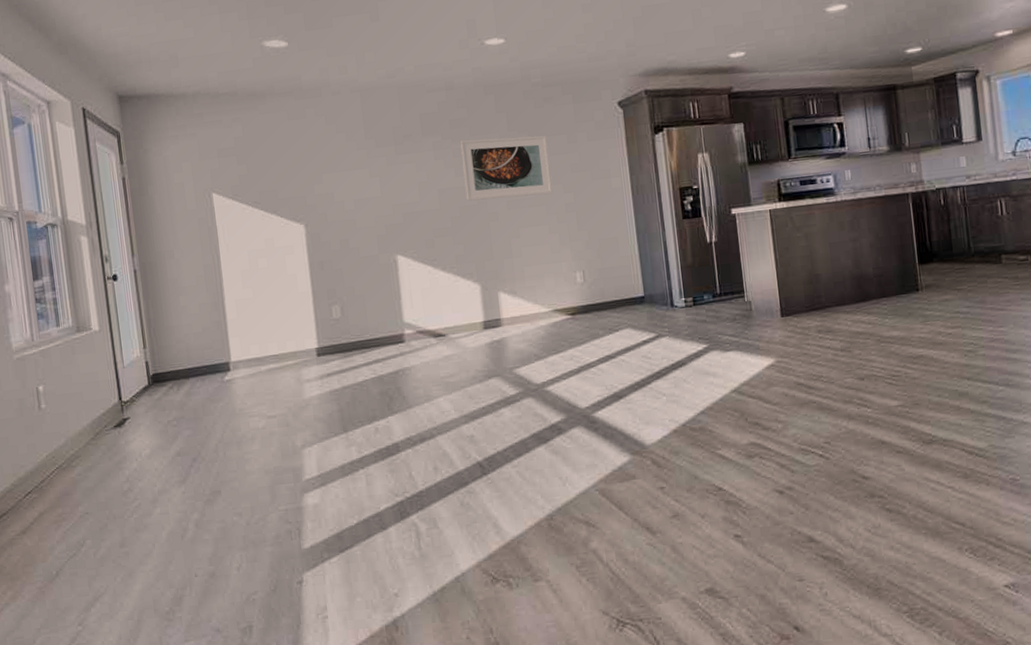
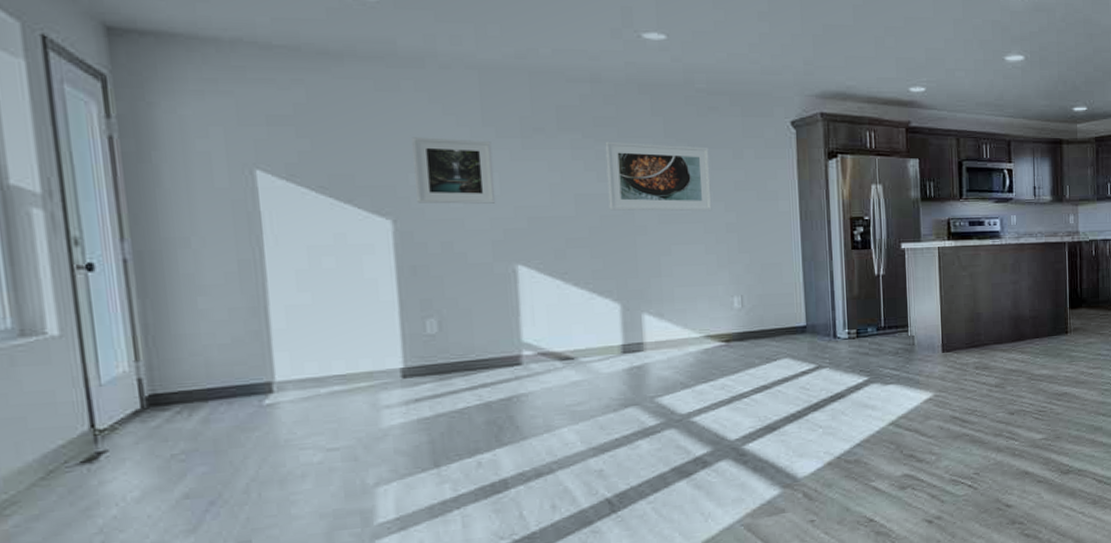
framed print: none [315,151,378,209] -> present [412,137,496,204]

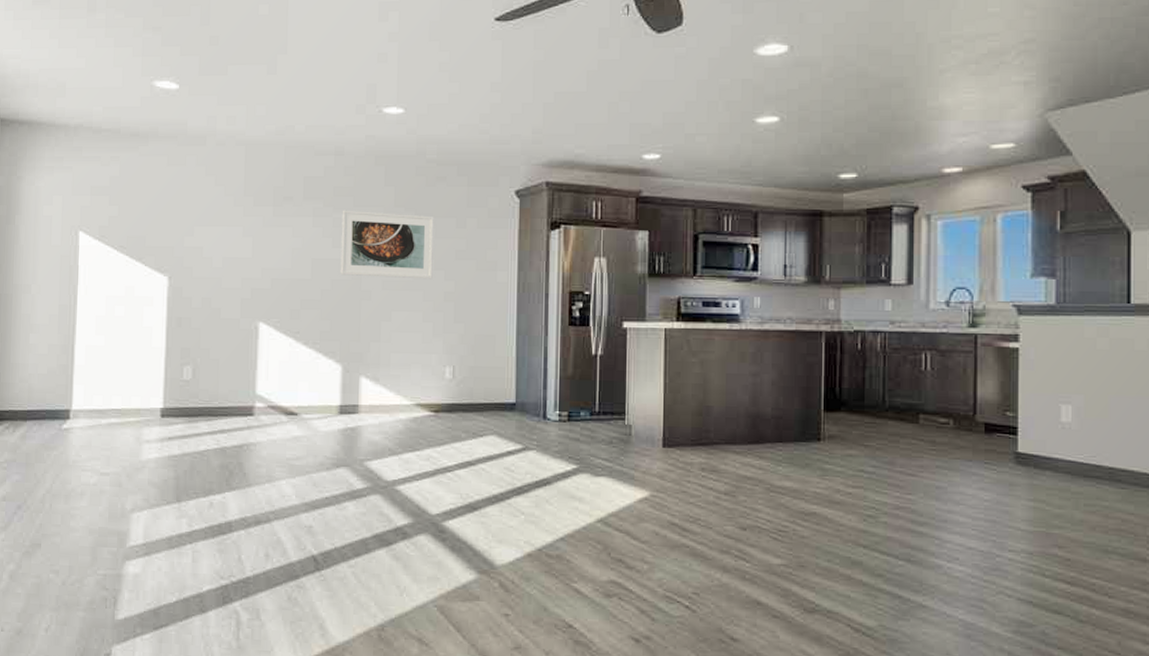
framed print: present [412,137,496,204] -> none [188,205,249,265]

